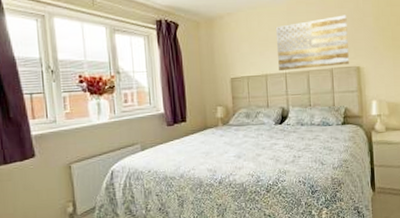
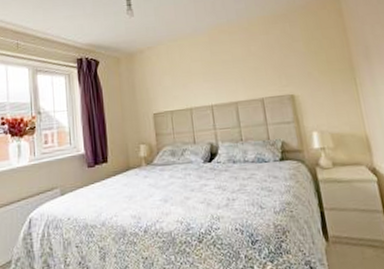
wall art: present [275,15,349,70] -> none [198,41,281,103]

